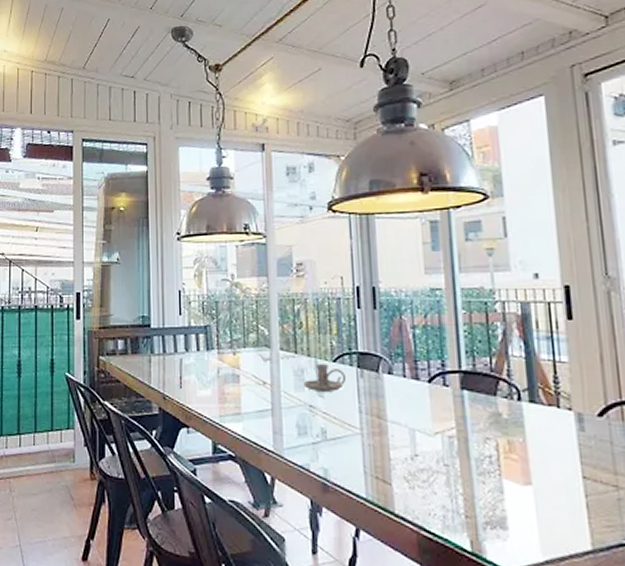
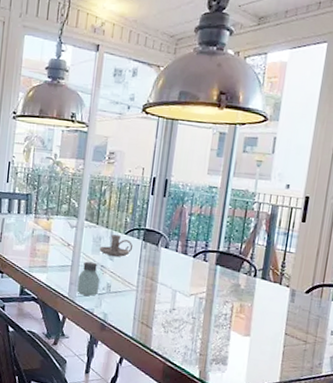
saltshaker: none [283,402,311,448] -> present [77,261,100,297]

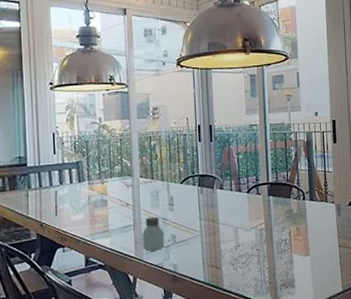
candle holder: present [99,234,133,257] -> none [158,186,190,208]

